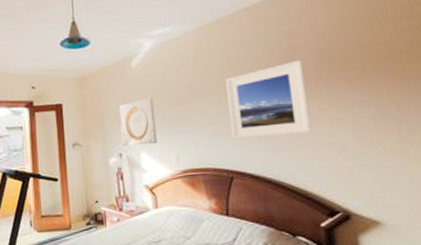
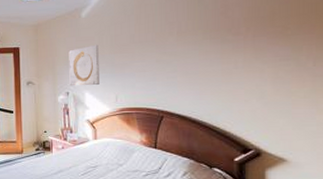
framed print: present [225,59,312,139] -> none [163,16,235,84]

